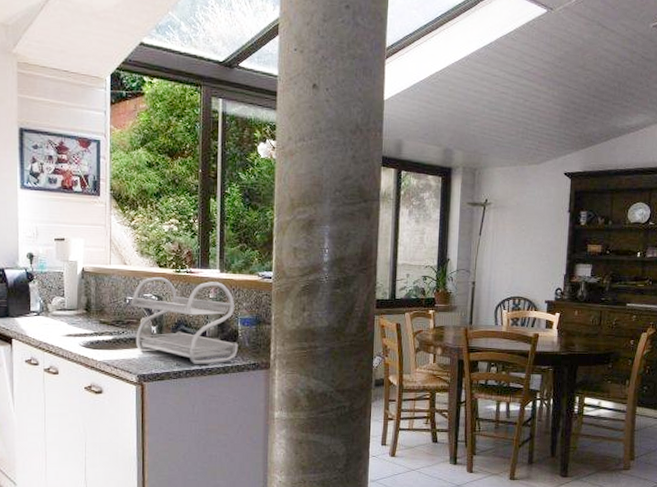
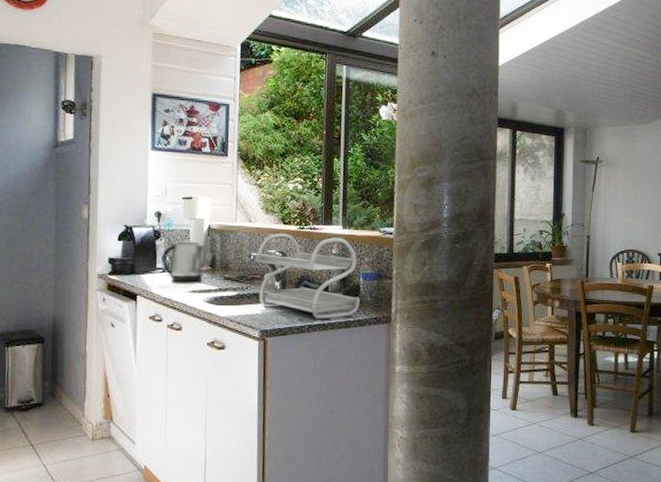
kettle: none [36,283,79,329] -> present [161,240,204,285]

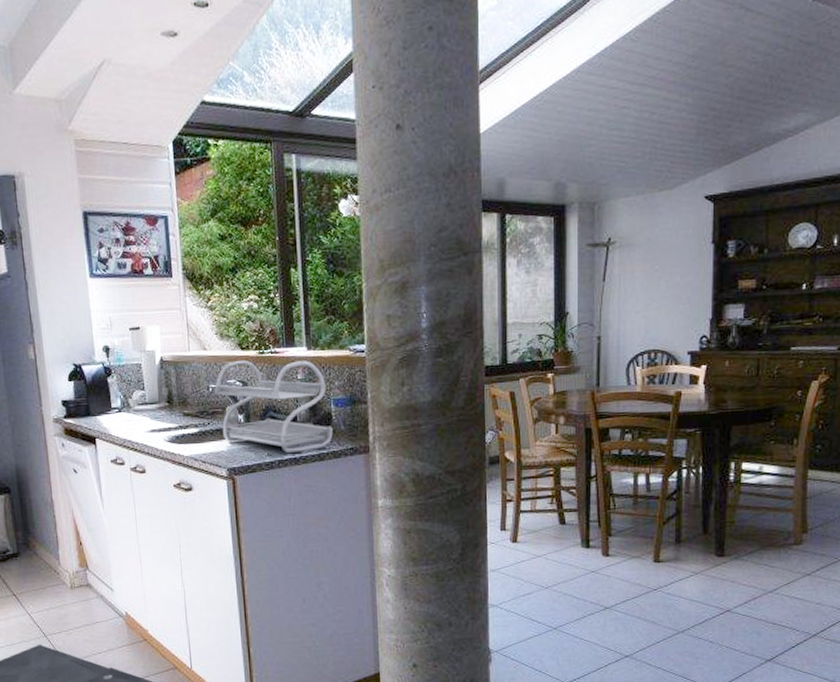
kettle: present [161,240,204,285] -> none [115,375,162,425]

